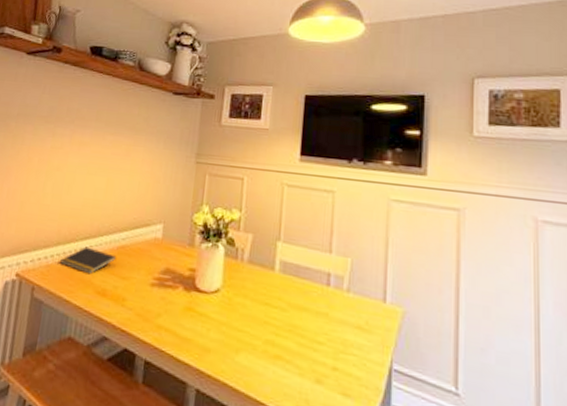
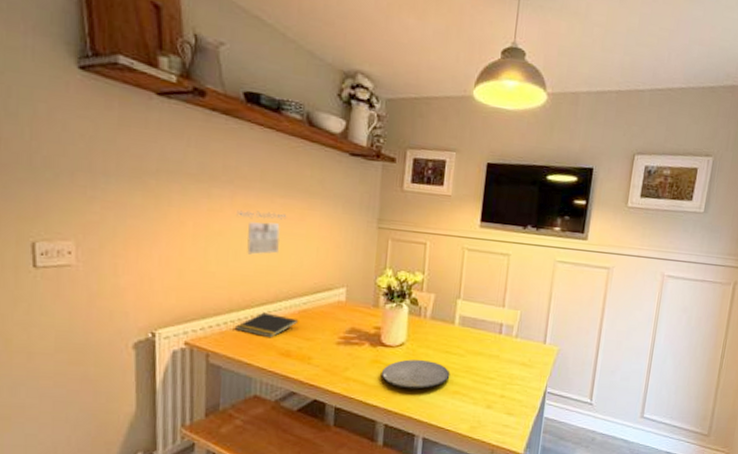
calendar: none [73,147,115,189] -> present [237,210,287,255]
plate: none [195,309,271,348] -> present [382,359,451,389]

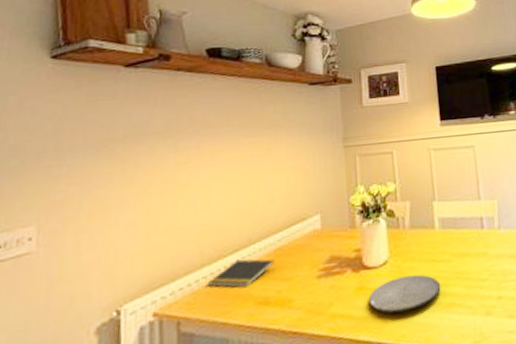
calendar: present [237,210,287,255] -> none [204,152,254,201]

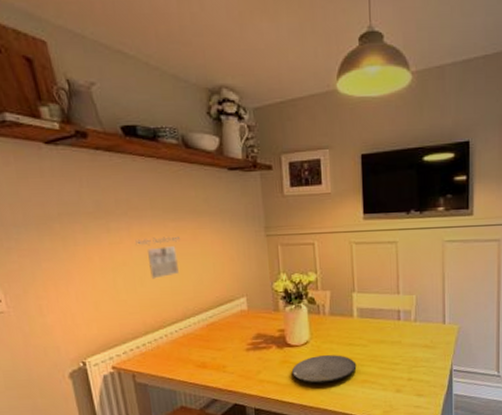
calendar: none [204,152,254,201] -> present [135,236,181,279]
notepad: present [208,259,275,288] -> none [153,330,209,353]

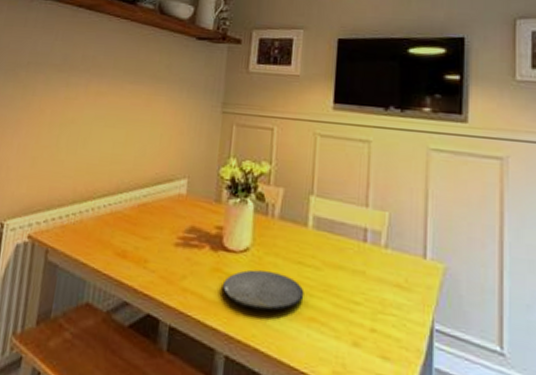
calendar: present [135,236,181,279] -> none [89,97,134,143]

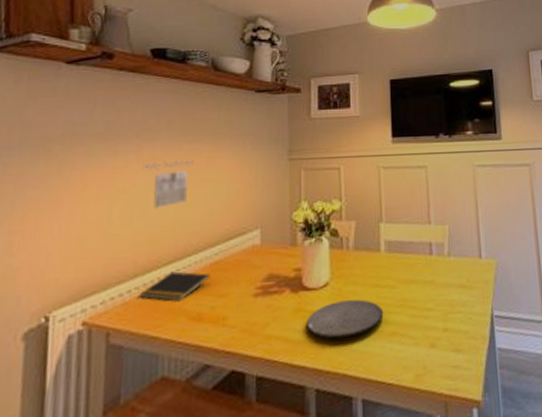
notepad: none [76,205,138,235] -> present [140,271,211,302]
calendar: none [89,97,134,143] -> present [143,160,195,208]

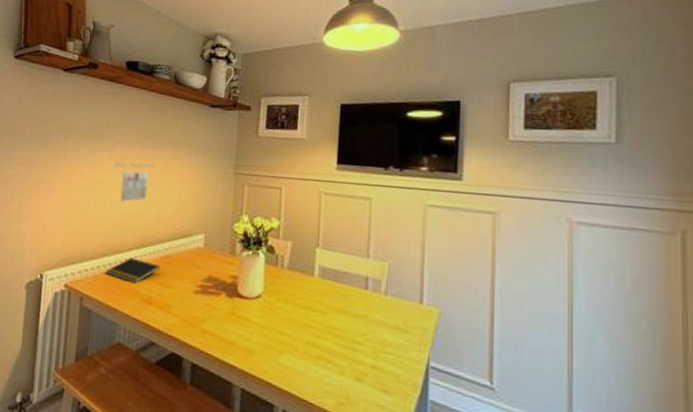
plate: present [307,299,384,339] -> none [238,314,312,350]

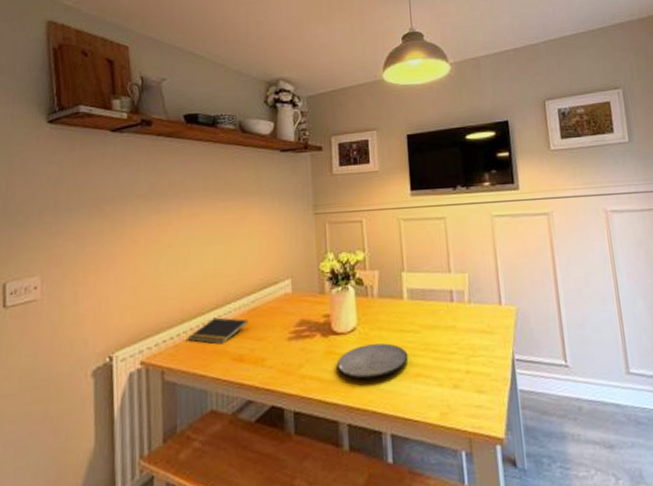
calendar: present [114,161,155,202] -> none [184,216,229,261]
plate: none [238,314,312,350] -> present [337,343,409,379]

